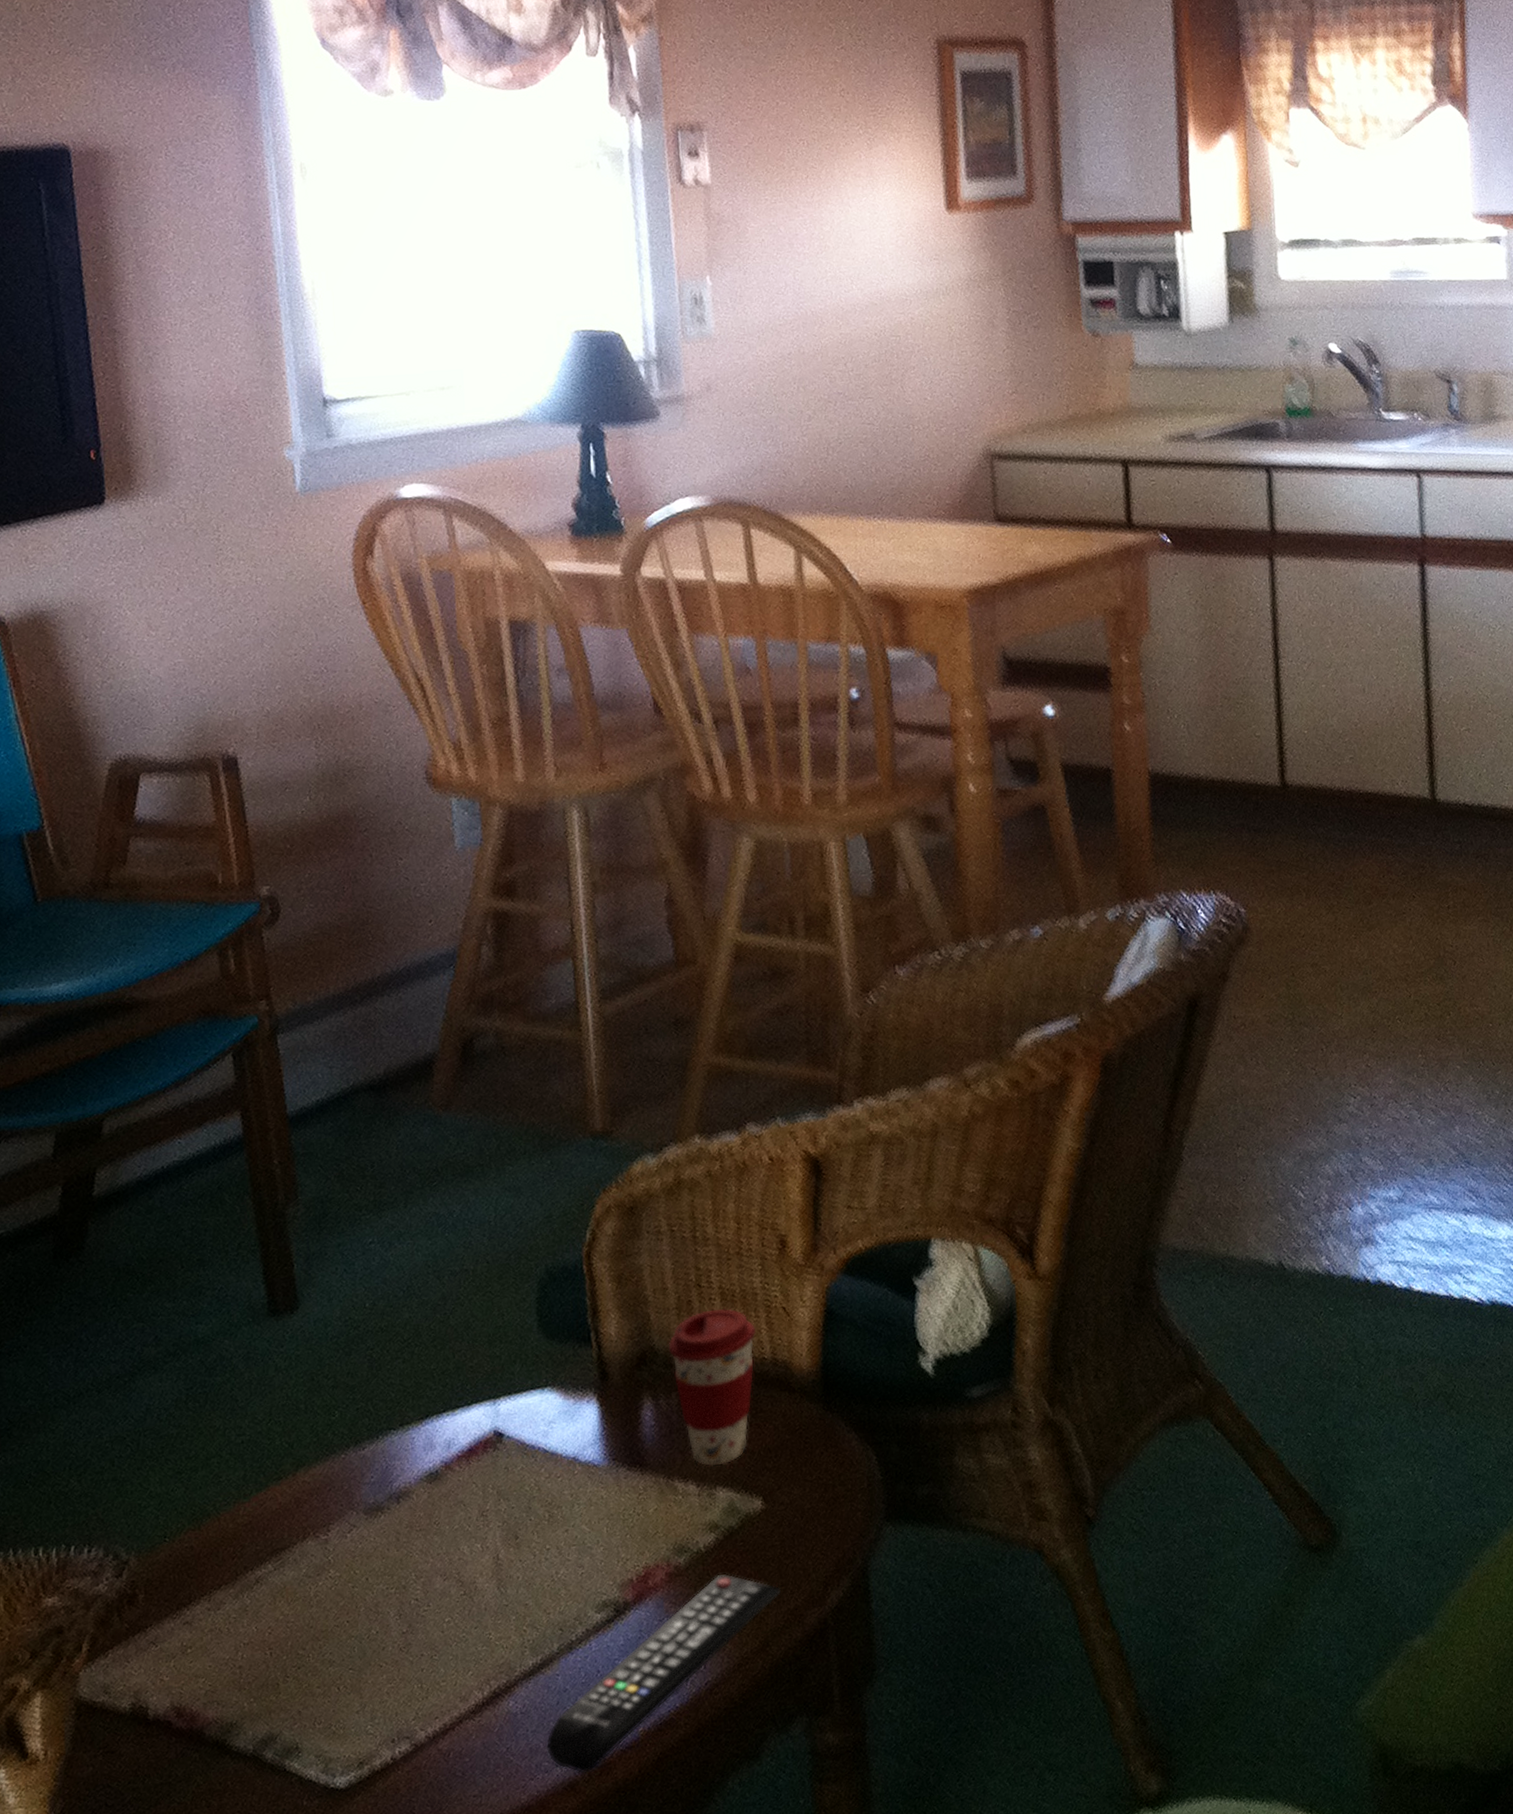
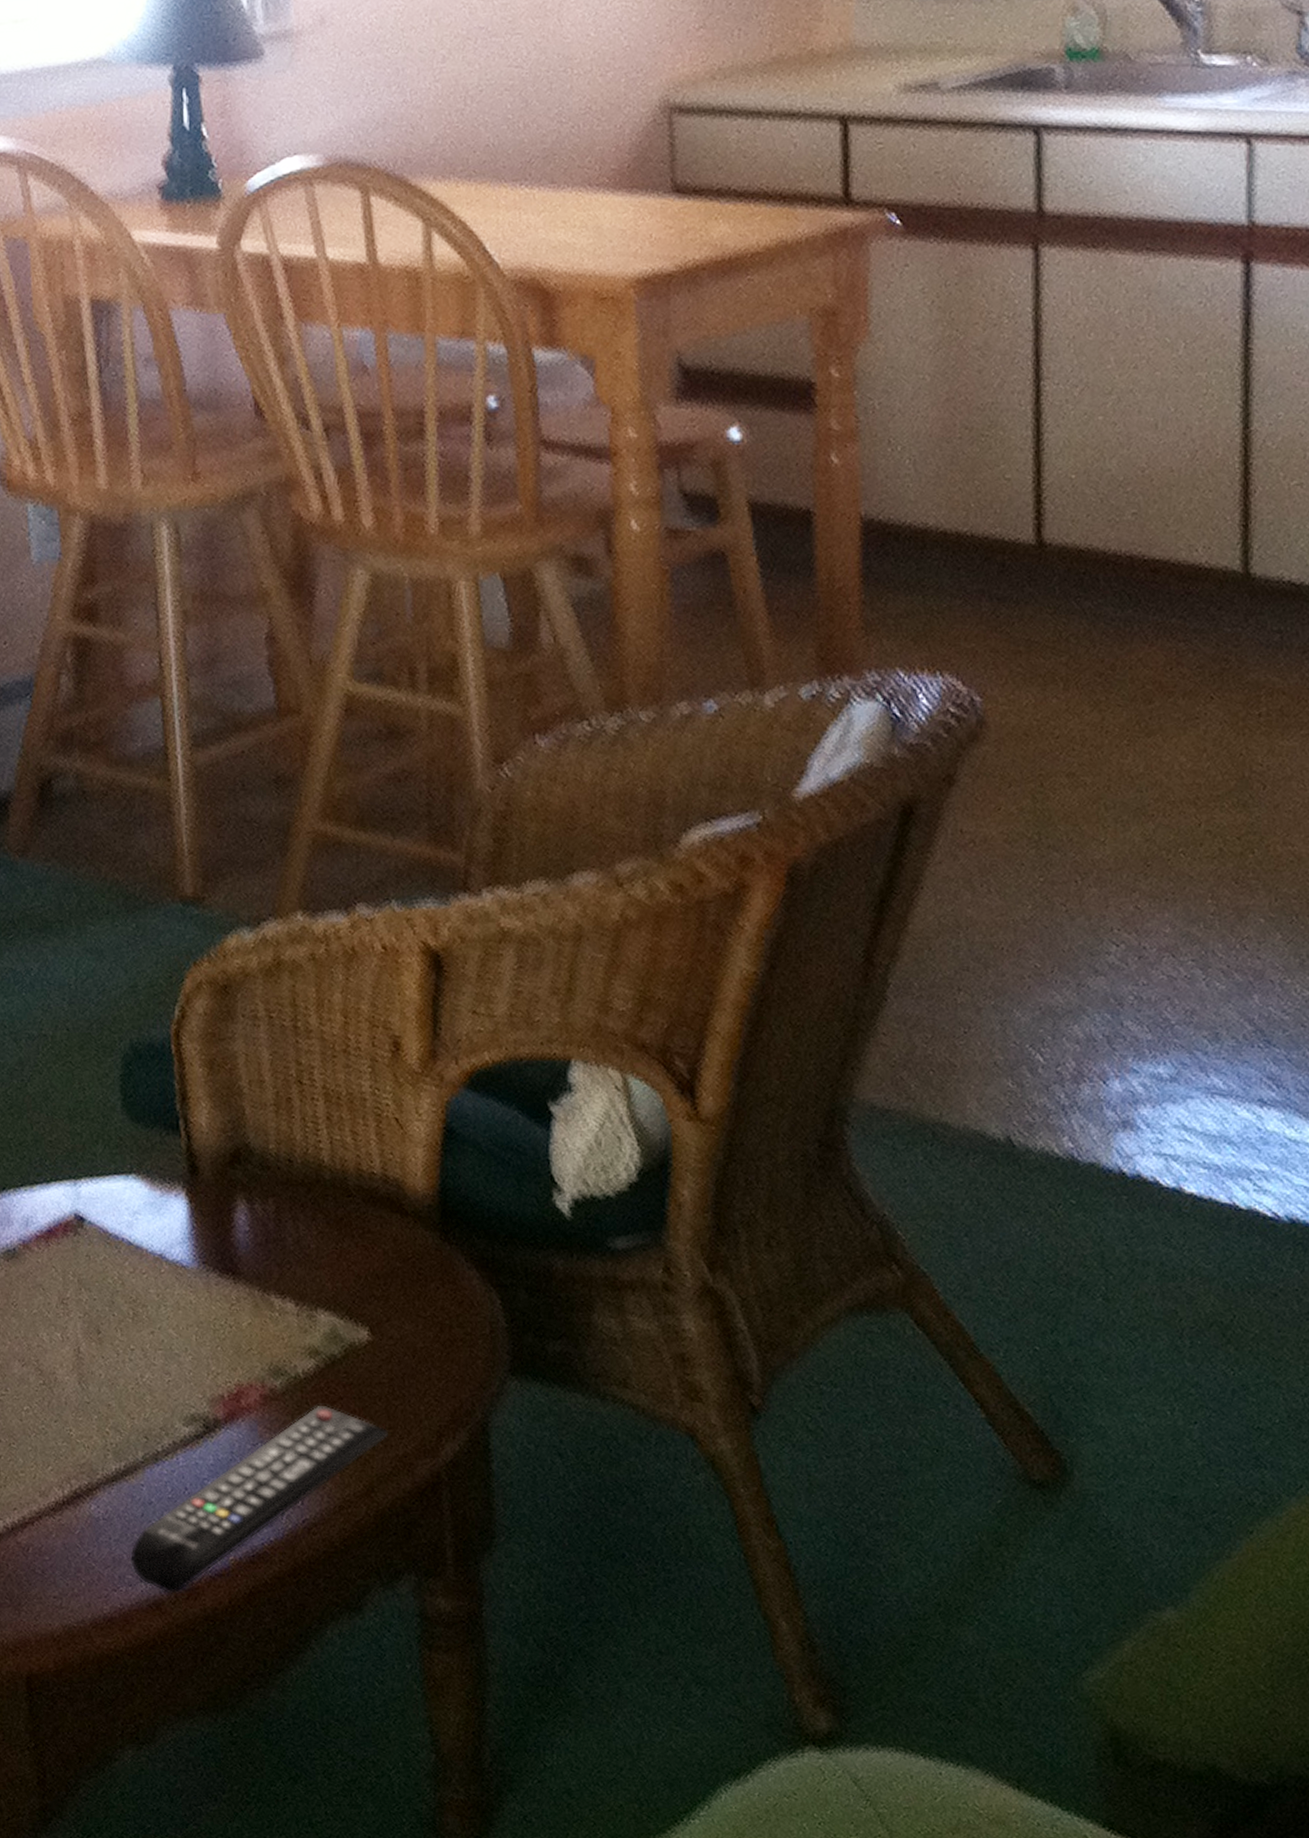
coffee cup: present [668,1308,757,1467] -> none [265,1111,365,1286]

